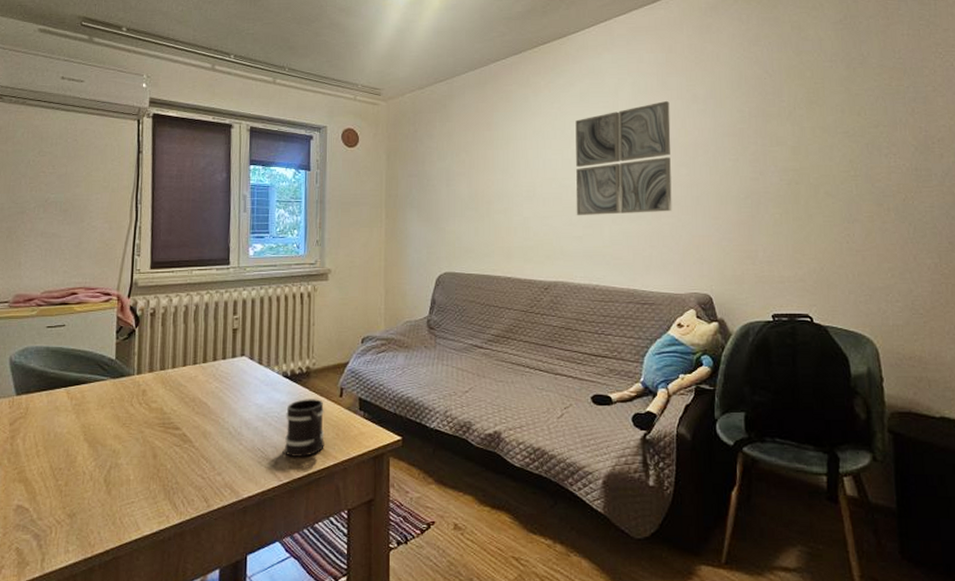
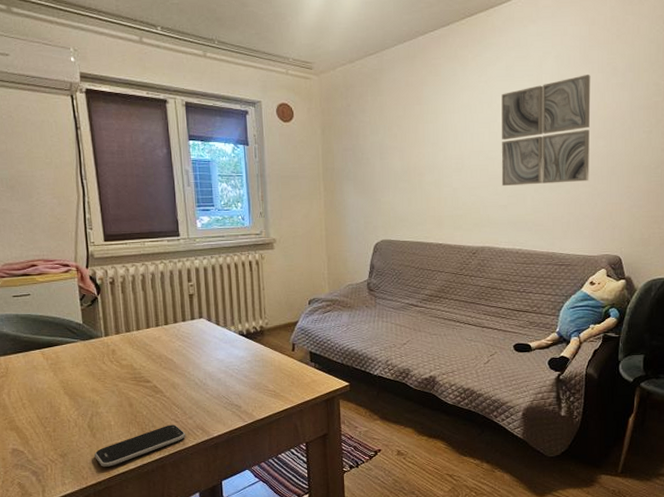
smartphone: none [105,482,212,532] -> present [93,425,186,467]
mug: present [285,399,325,457] -> none [245,353,282,402]

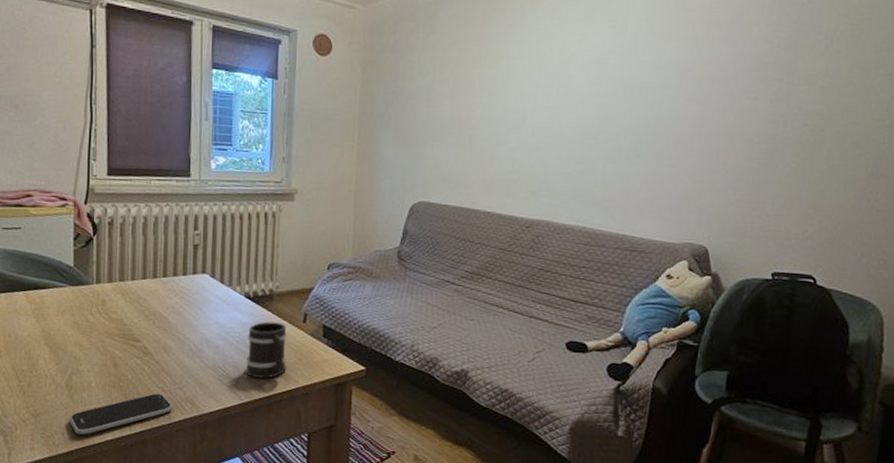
mug: none [245,353,282,402] -> present [246,321,287,379]
wall art: present [501,75,591,187] -> none [568,24,687,152]

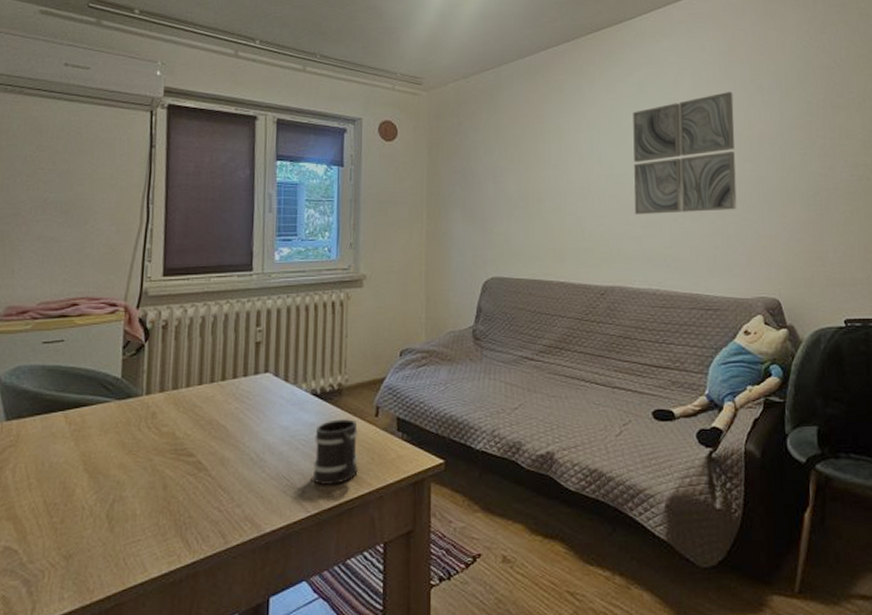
smartphone: present [68,393,173,435] -> none [107,515,230,574]
wall art: none [568,24,687,152] -> present [633,92,737,215]

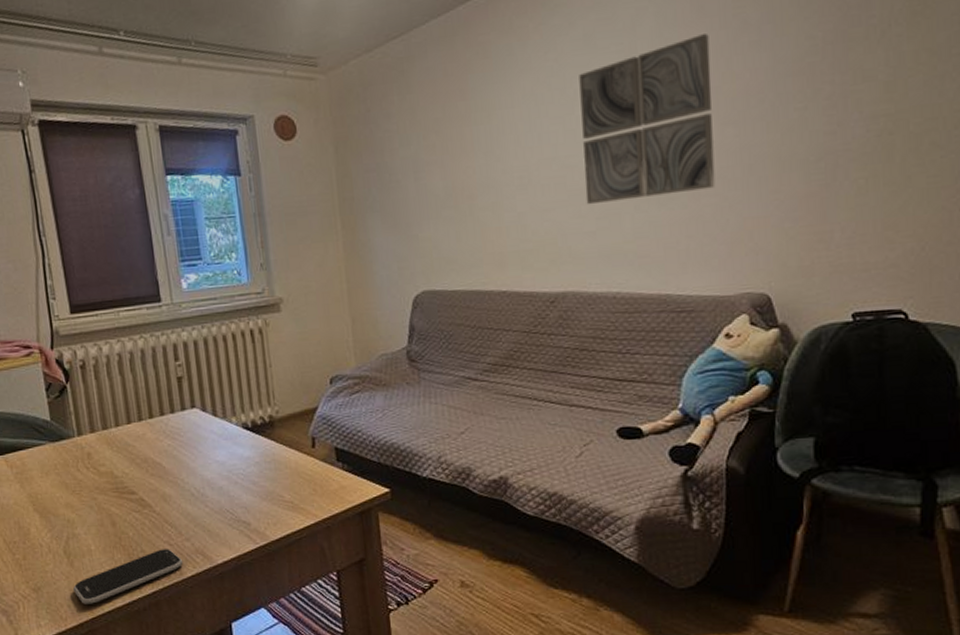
smartphone: none [107,515,230,574] -> present [72,549,184,604]
mug: present [313,419,358,485] -> none [252,451,301,517]

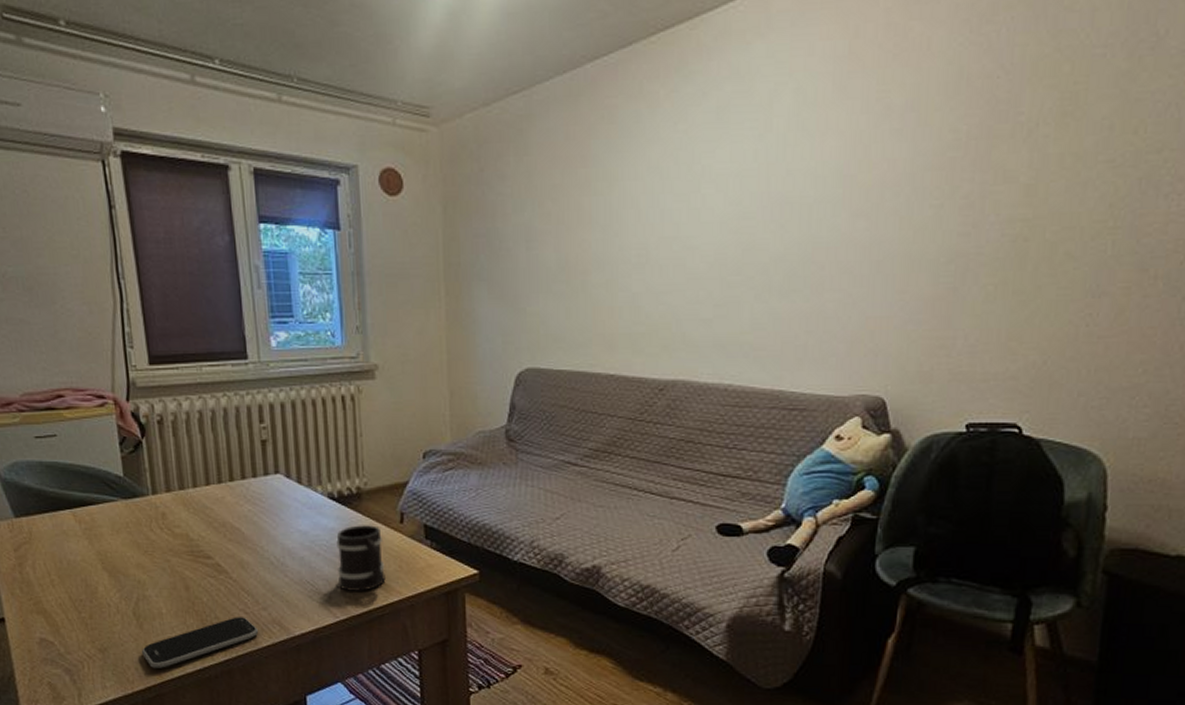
mug: none [252,451,301,517] -> present [336,525,386,591]
wall art: present [579,34,716,205] -> none [705,117,849,291]

